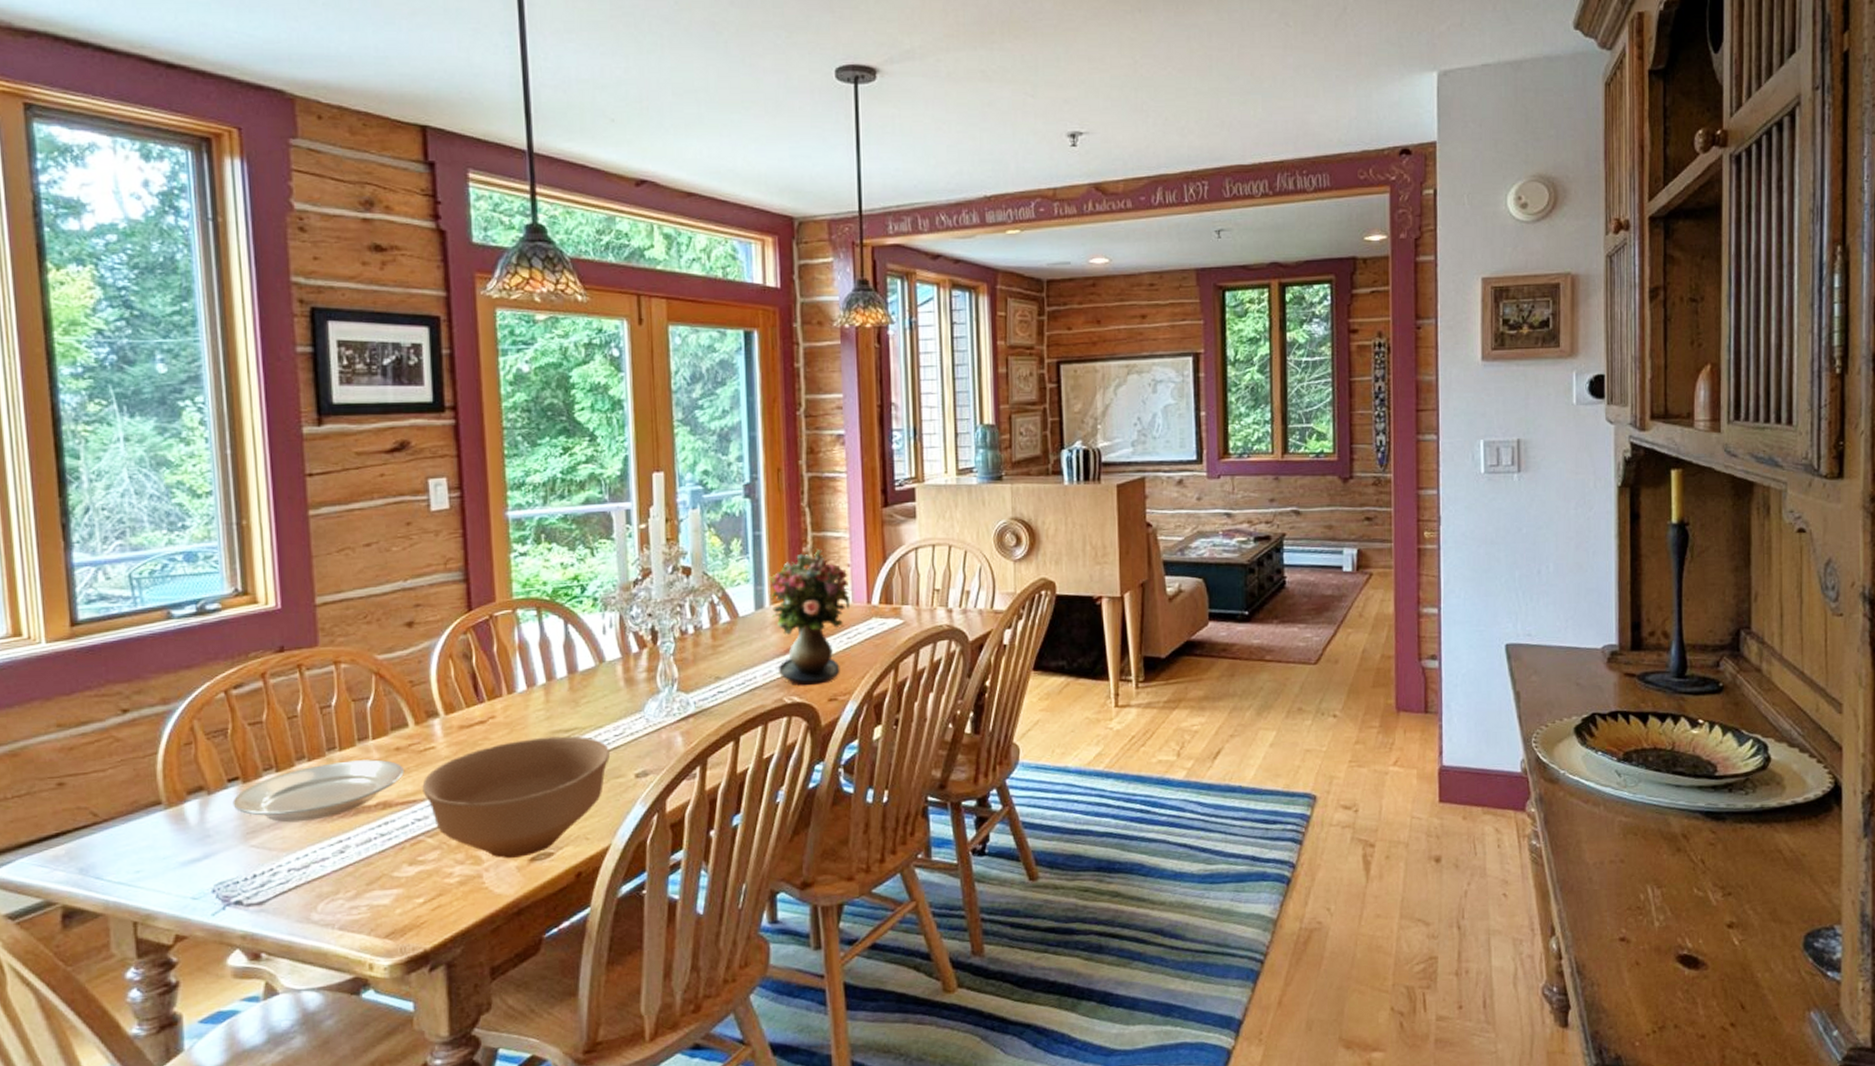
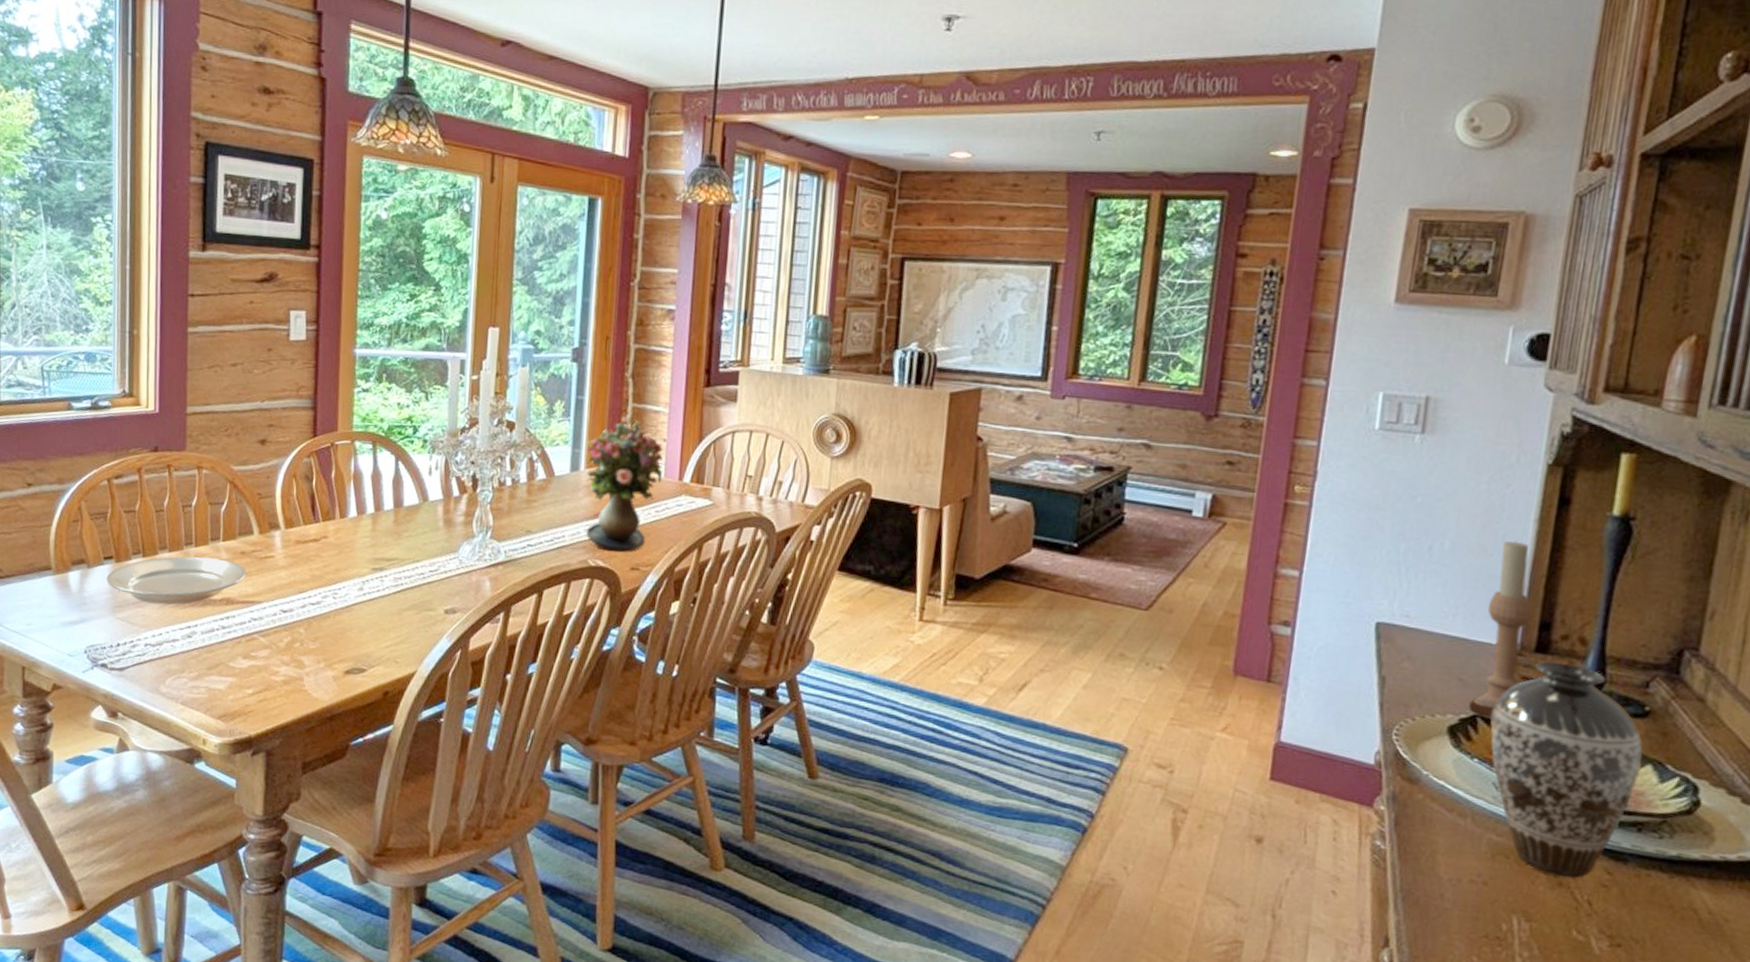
bowl: present [422,736,611,859] -> none [260,562,425,669]
candlestick: none [1588,556,1625,716] -> present [1468,541,1533,720]
decorative vase: none [1606,655,1724,844] -> present [1490,661,1644,878]

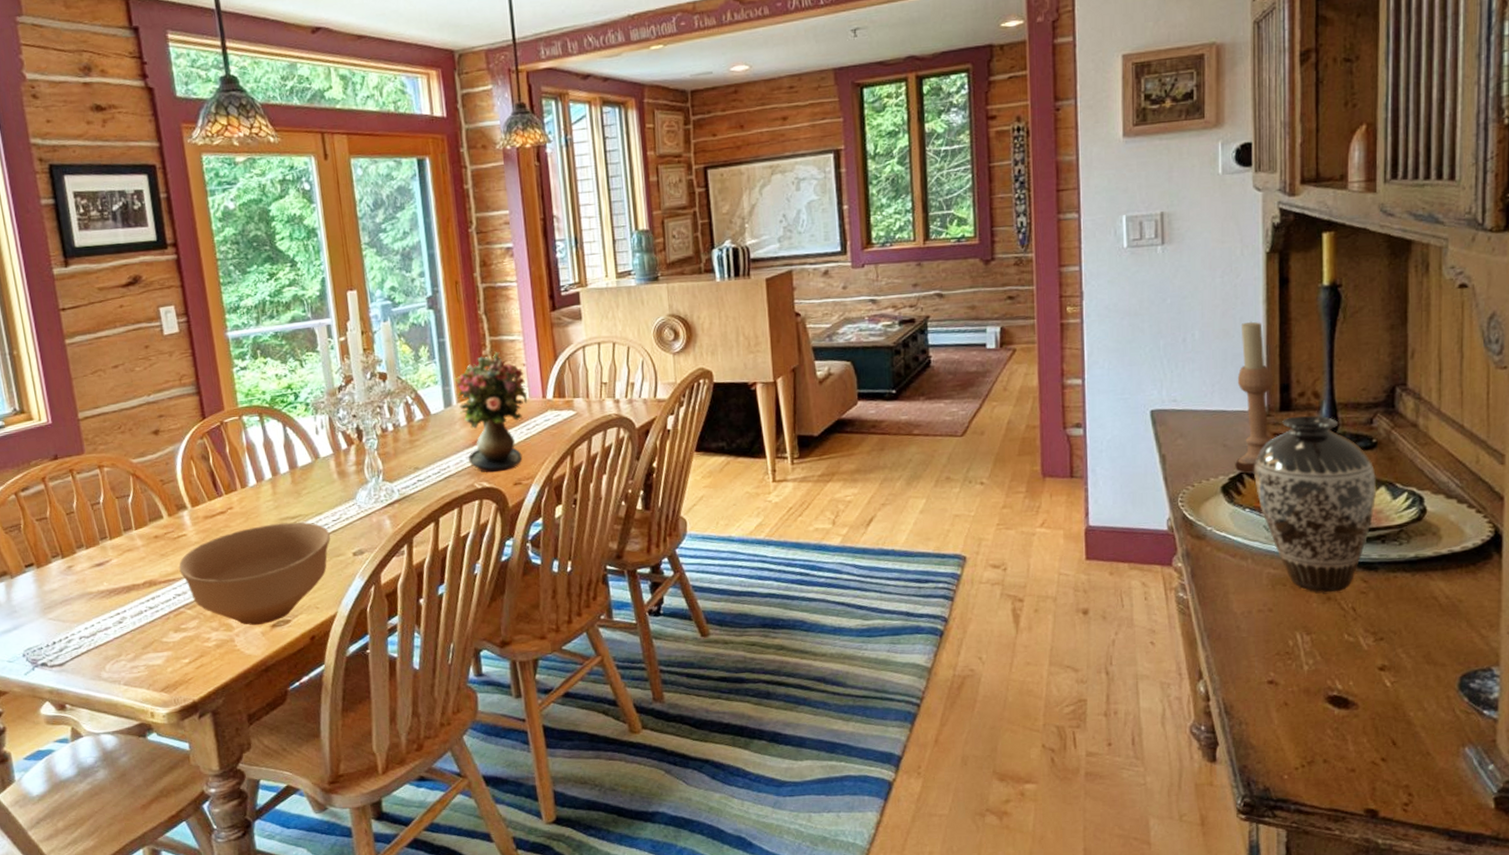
plate: present [106,556,246,605] -> none [30,546,164,600]
bowl: none [260,562,425,669] -> present [179,521,331,626]

